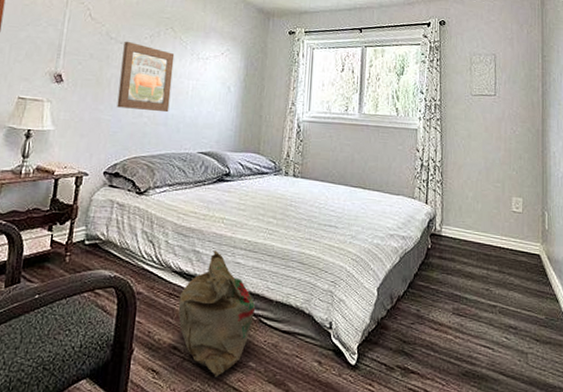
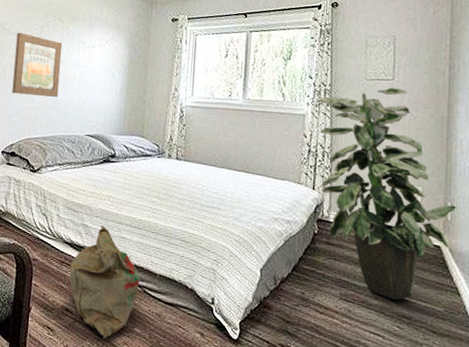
indoor plant: none [426,102,552,311] -> present [315,87,456,300]

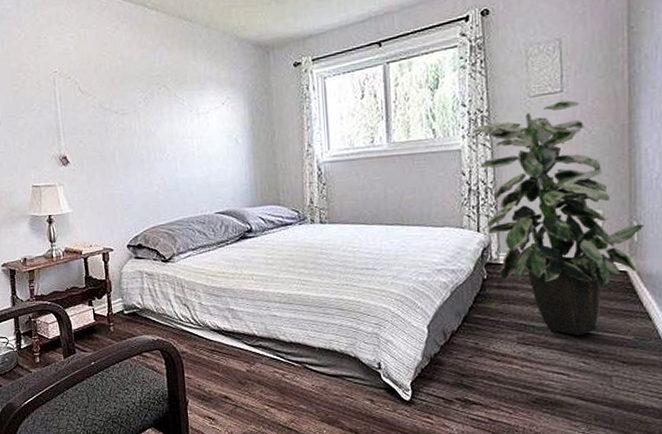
wall art: present [12,32,63,98] -> none [119,109,178,180]
bag: present [69,225,141,340] -> none [222,306,299,421]

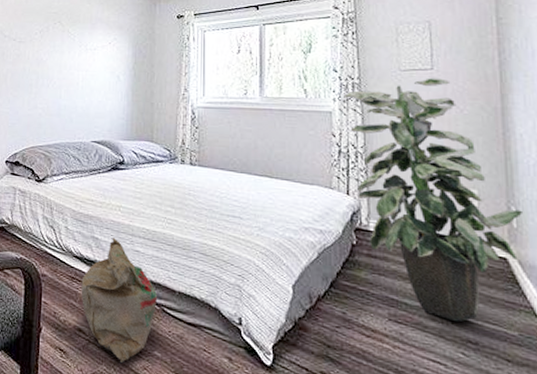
bag: none [222,306,299,421] -> present [81,238,158,364]

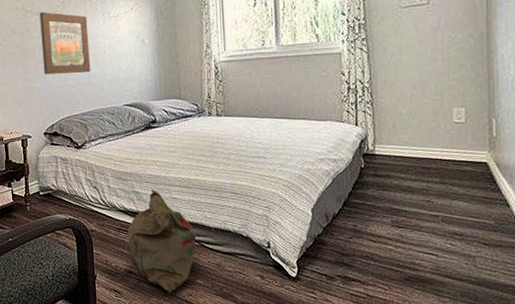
wall art: none [13,38,64,104] -> present [39,11,91,75]
indoor plant: present [342,78,522,322] -> none [350,11,501,220]

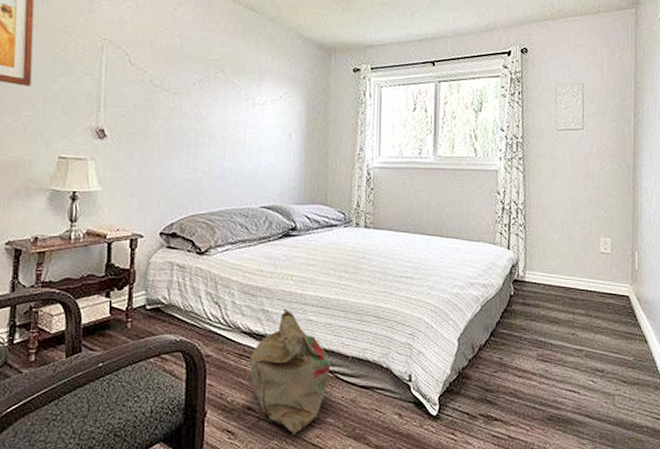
wall art: present [39,11,91,75] -> none [168,88,228,166]

